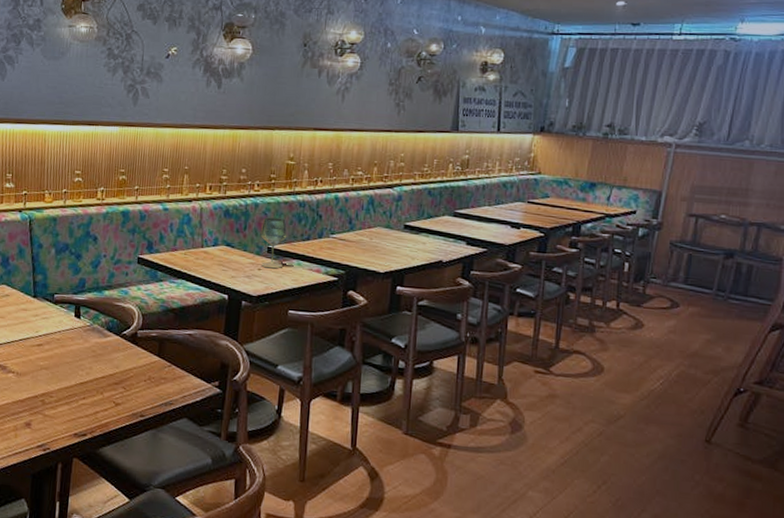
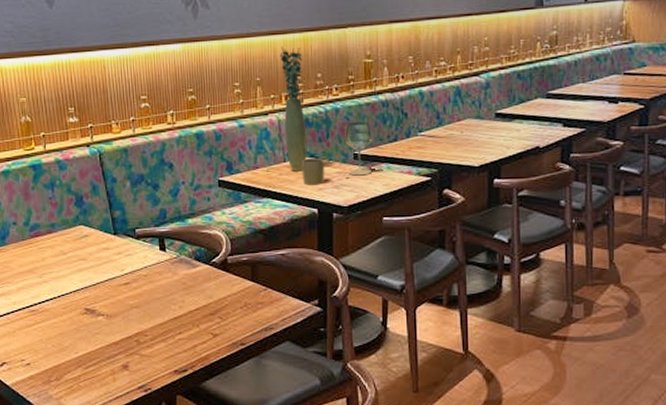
vase: none [204,140,230,258] -> present [280,46,307,171]
mug: none [216,246,240,273] -> present [301,157,325,185]

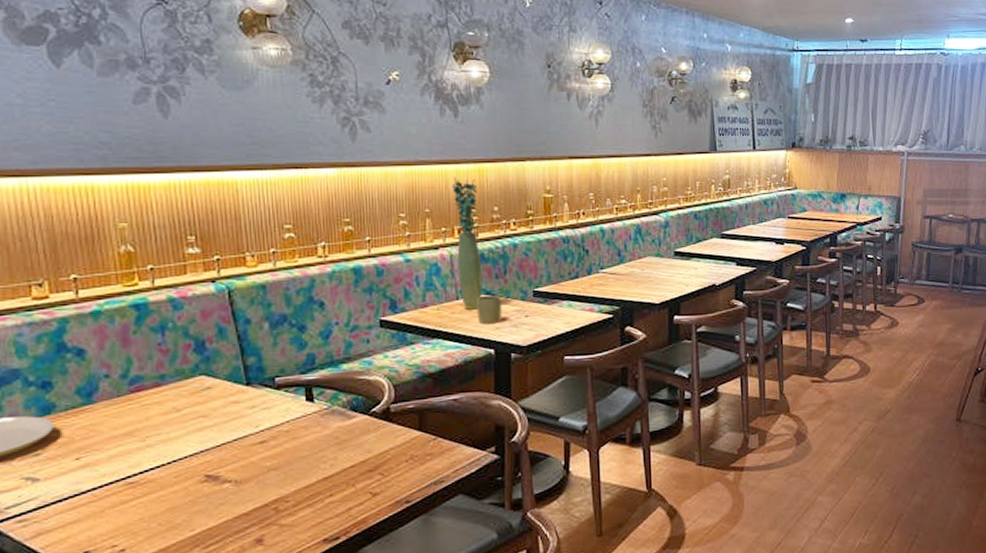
wine glass: present [344,121,373,176] -> none [522,257,553,314]

